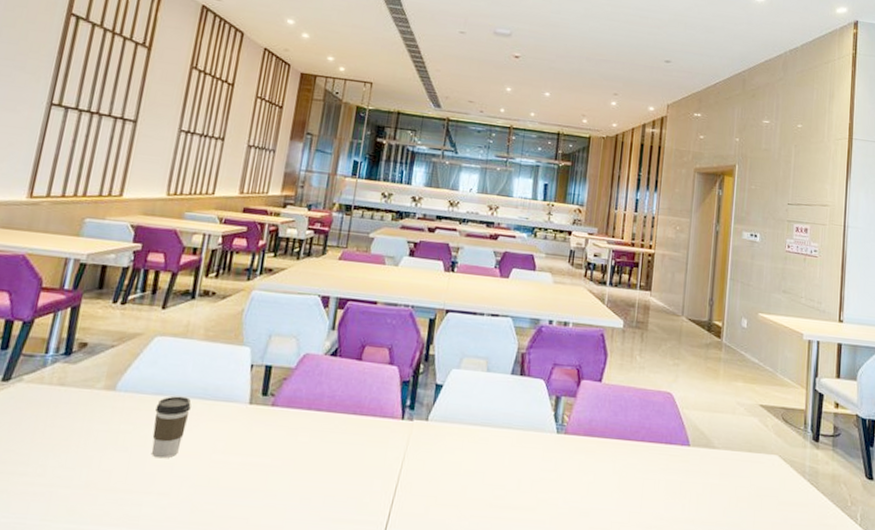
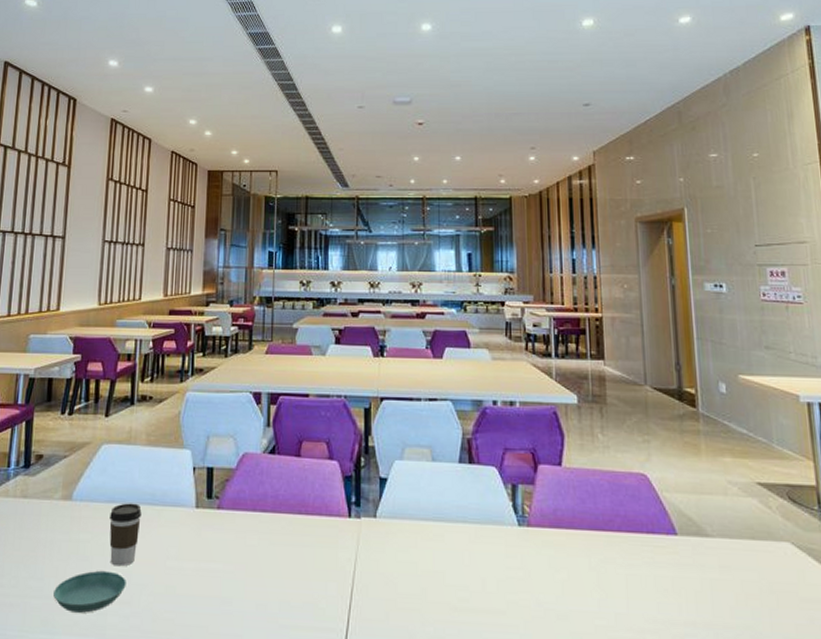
saucer: none [84,462,167,504] -> present [53,570,126,613]

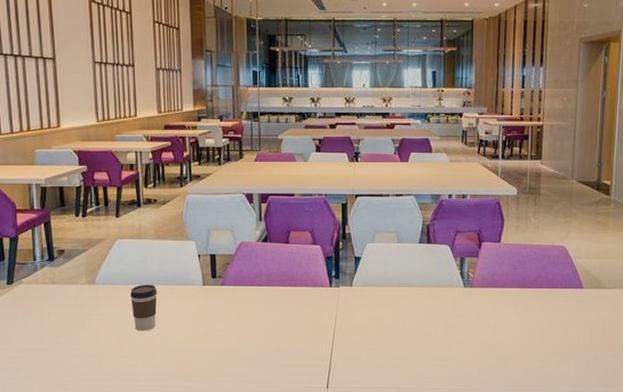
saucer: present [53,570,126,613] -> none [90,335,150,365]

